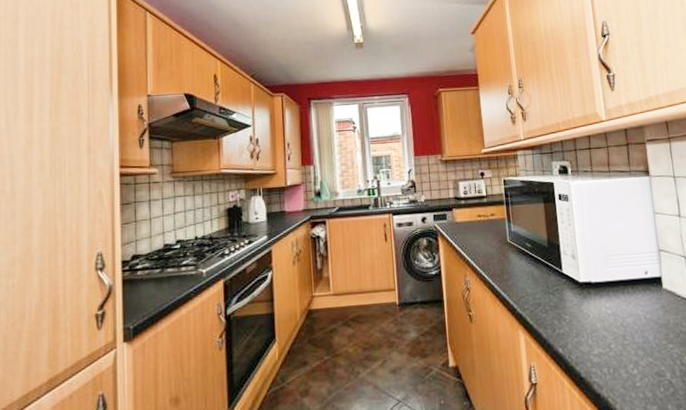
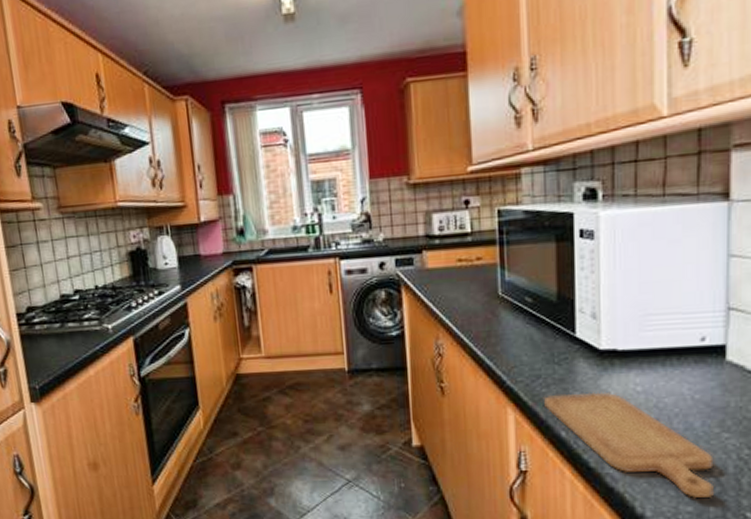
chopping board: none [545,315,669,399] -> present [544,392,714,499]

